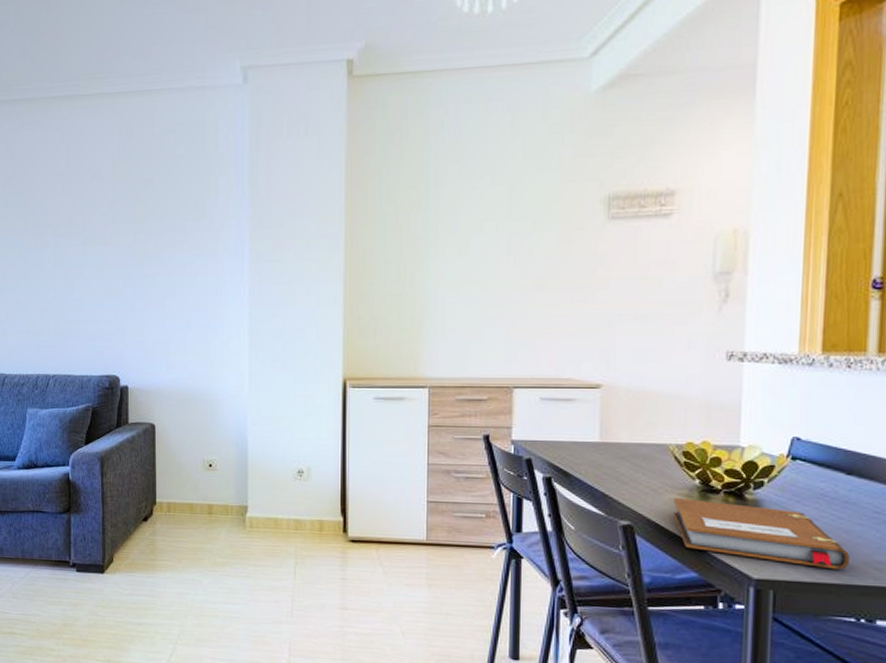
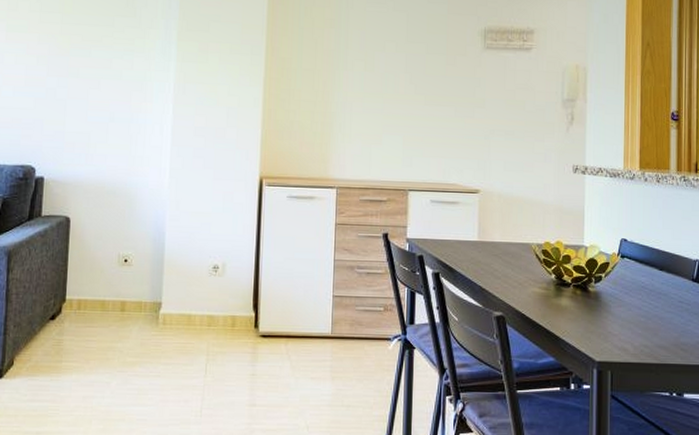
notebook: present [672,497,849,570] -> none [535,290,663,352]

